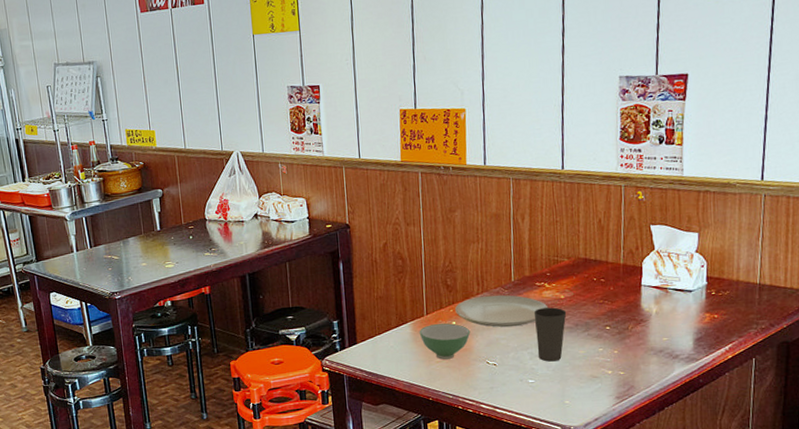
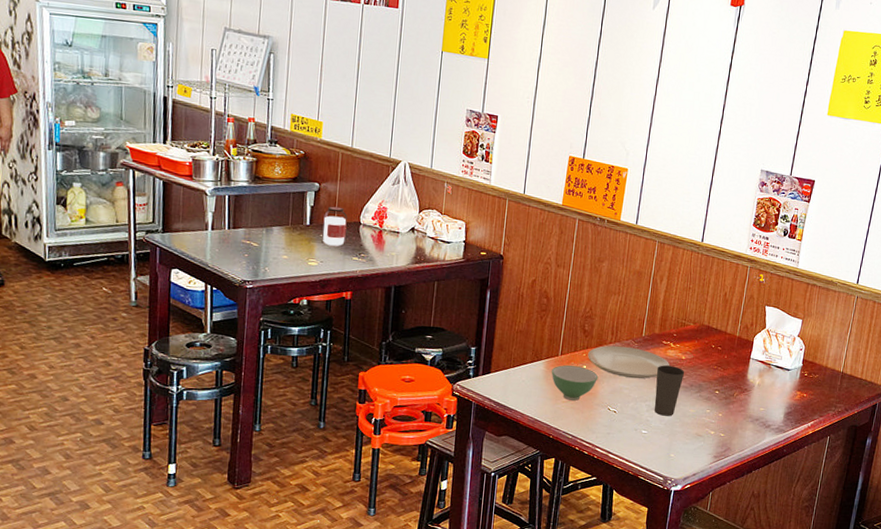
jar: none [171,207,195,246] -> present [323,206,347,246]

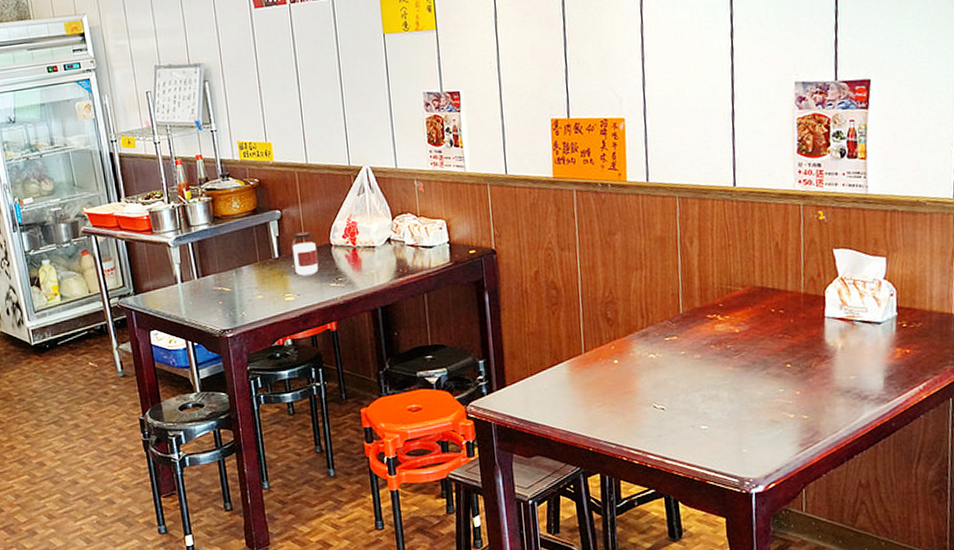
bowl: present [551,365,599,401] -> none [576,362,635,404]
plate: present [587,345,670,379] -> none [616,329,722,366]
cup: present [654,365,685,416] -> none [705,342,743,405]

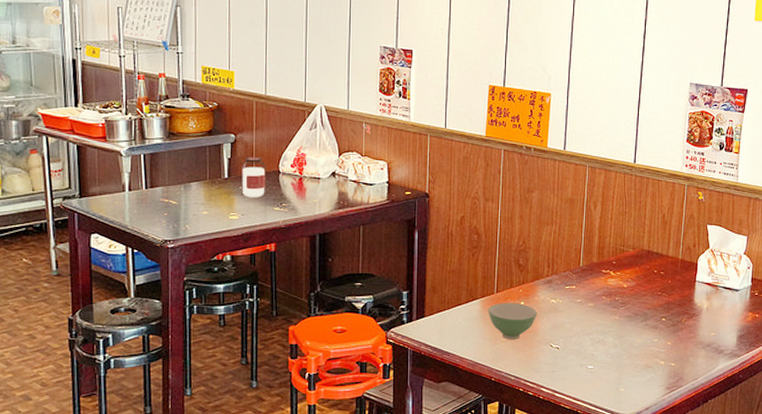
bowl: none [576,362,635,404] -> present [488,303,538,339]

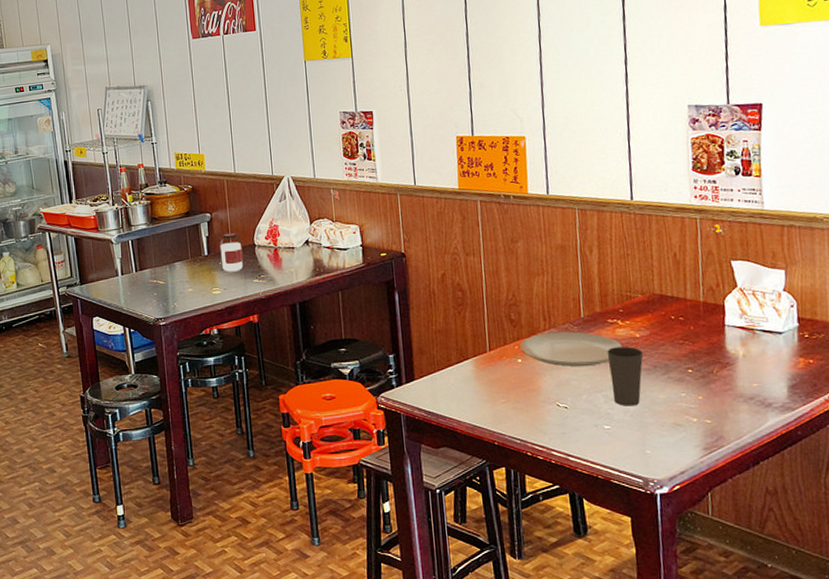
bowl: present [488,303,538,339] -> none [481,361,538,400]
plate: none [524,278,612,311] -> present [519,331,623,367]
cup: none [598,295,628,349] -> present [606,346,644,406]

